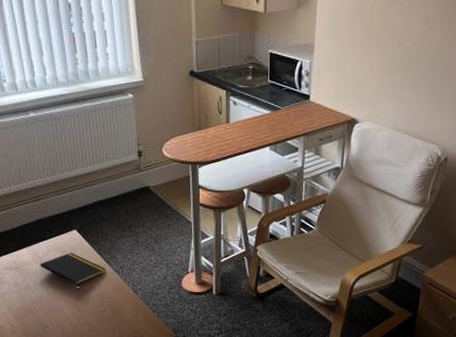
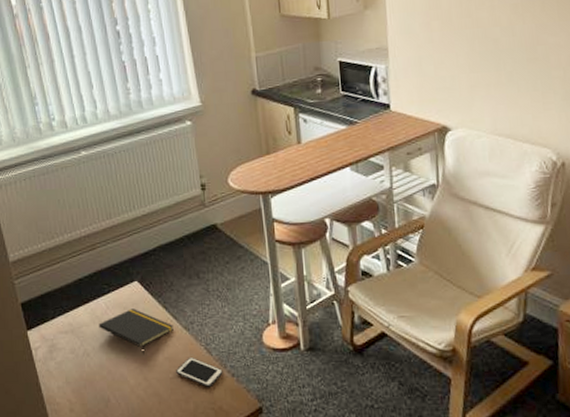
cell phone: none [106,295,146,320] -> present [176,358,223,388]

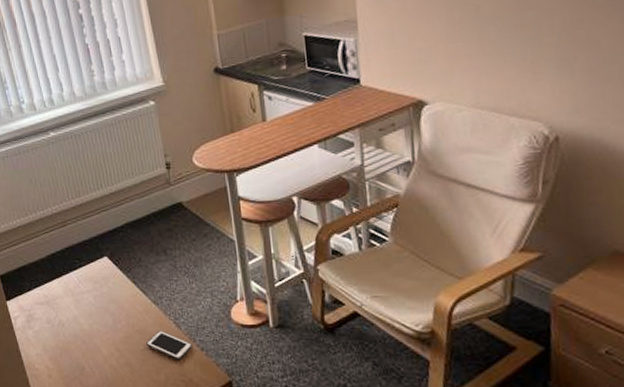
notepad: present [98,309,173,355] -> none [72,283,143,327]

